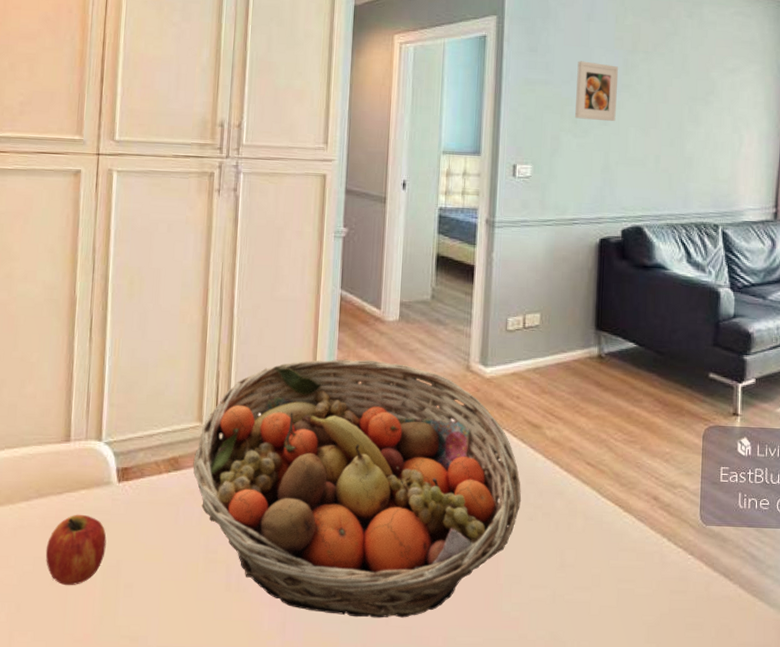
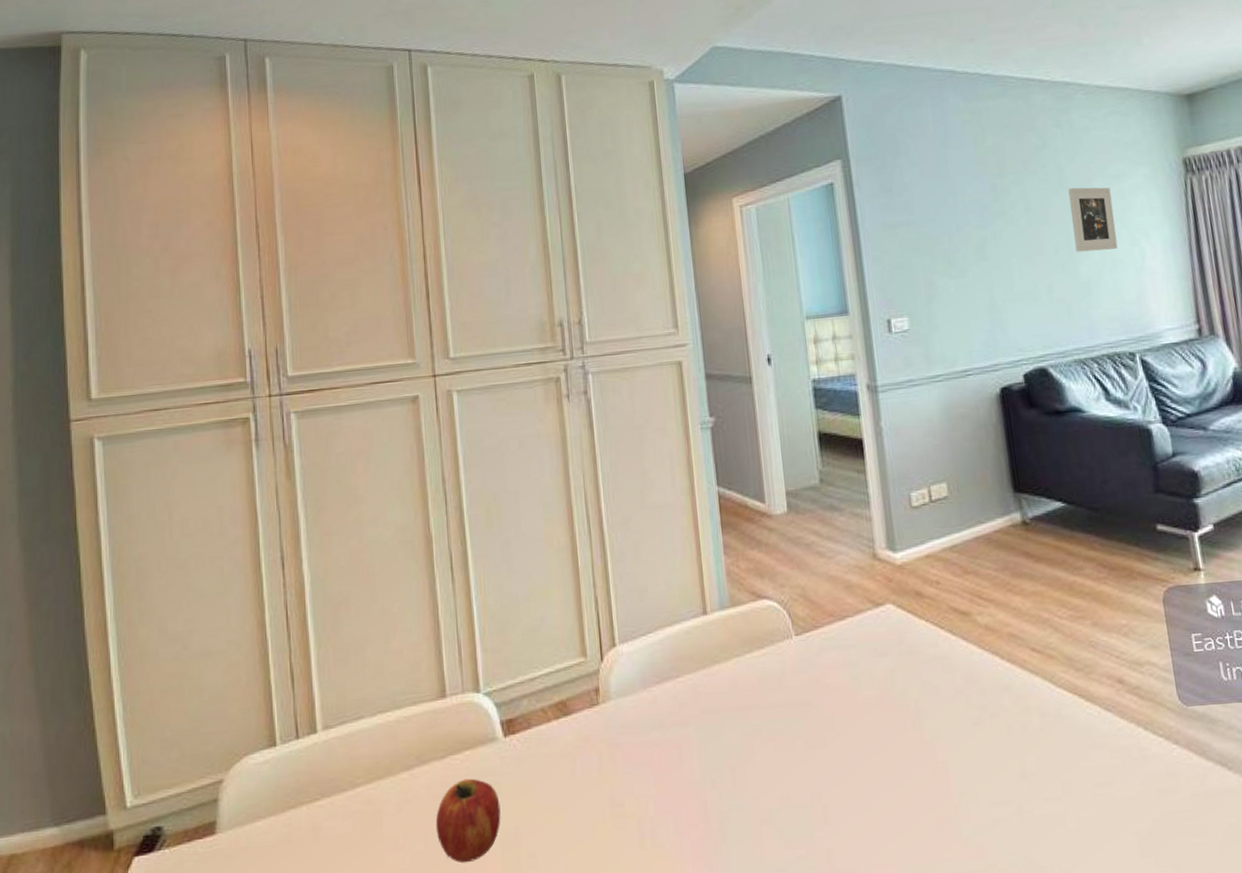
fruit basket: present [193,359,522,618] -> none [583,561,963,864]
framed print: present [575,61,619,121] -> none [940,192,994,258]
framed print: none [685,73,724,133] -> present [1068,187,1118,252]

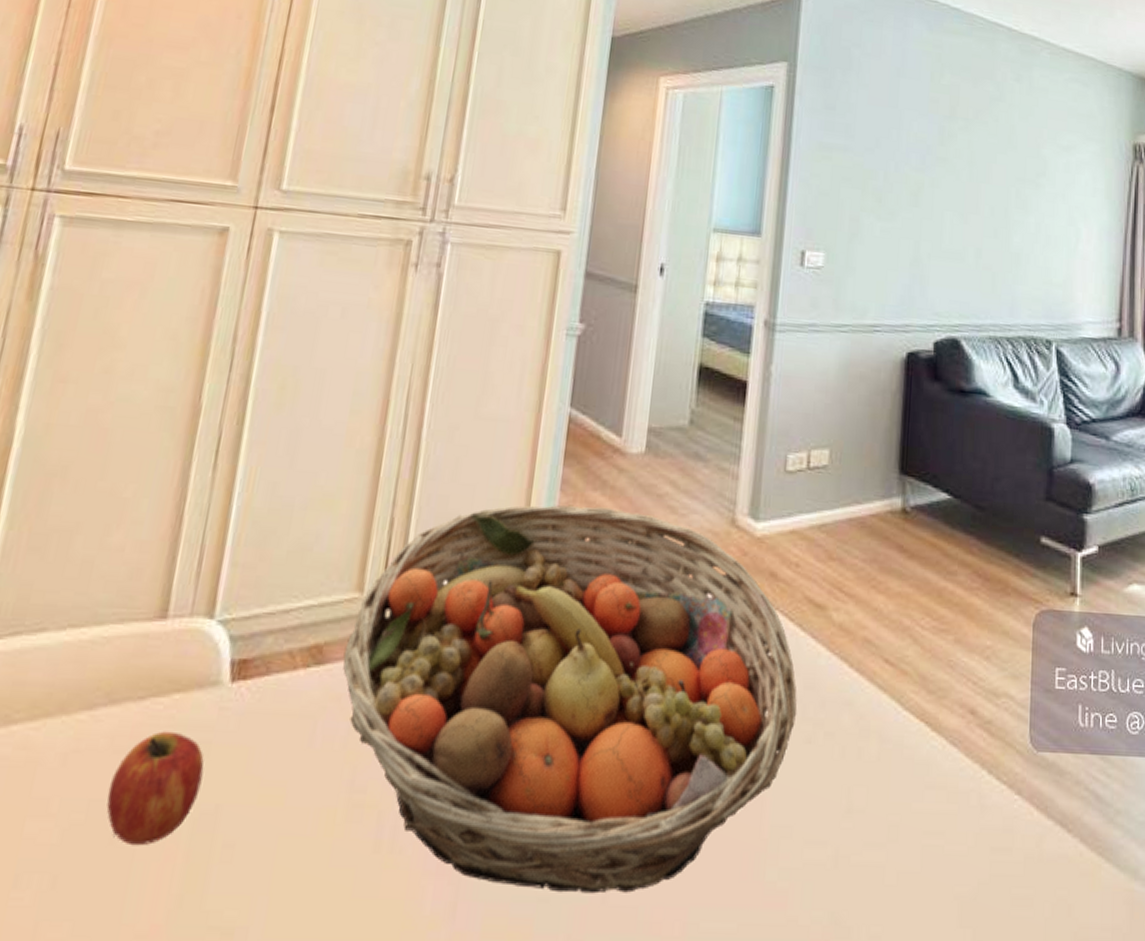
fruit basket: none [583,561,963,864] -> present [342,504,797,894]
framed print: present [1068,187,1118,252] -> none [1012,148,1058,224]

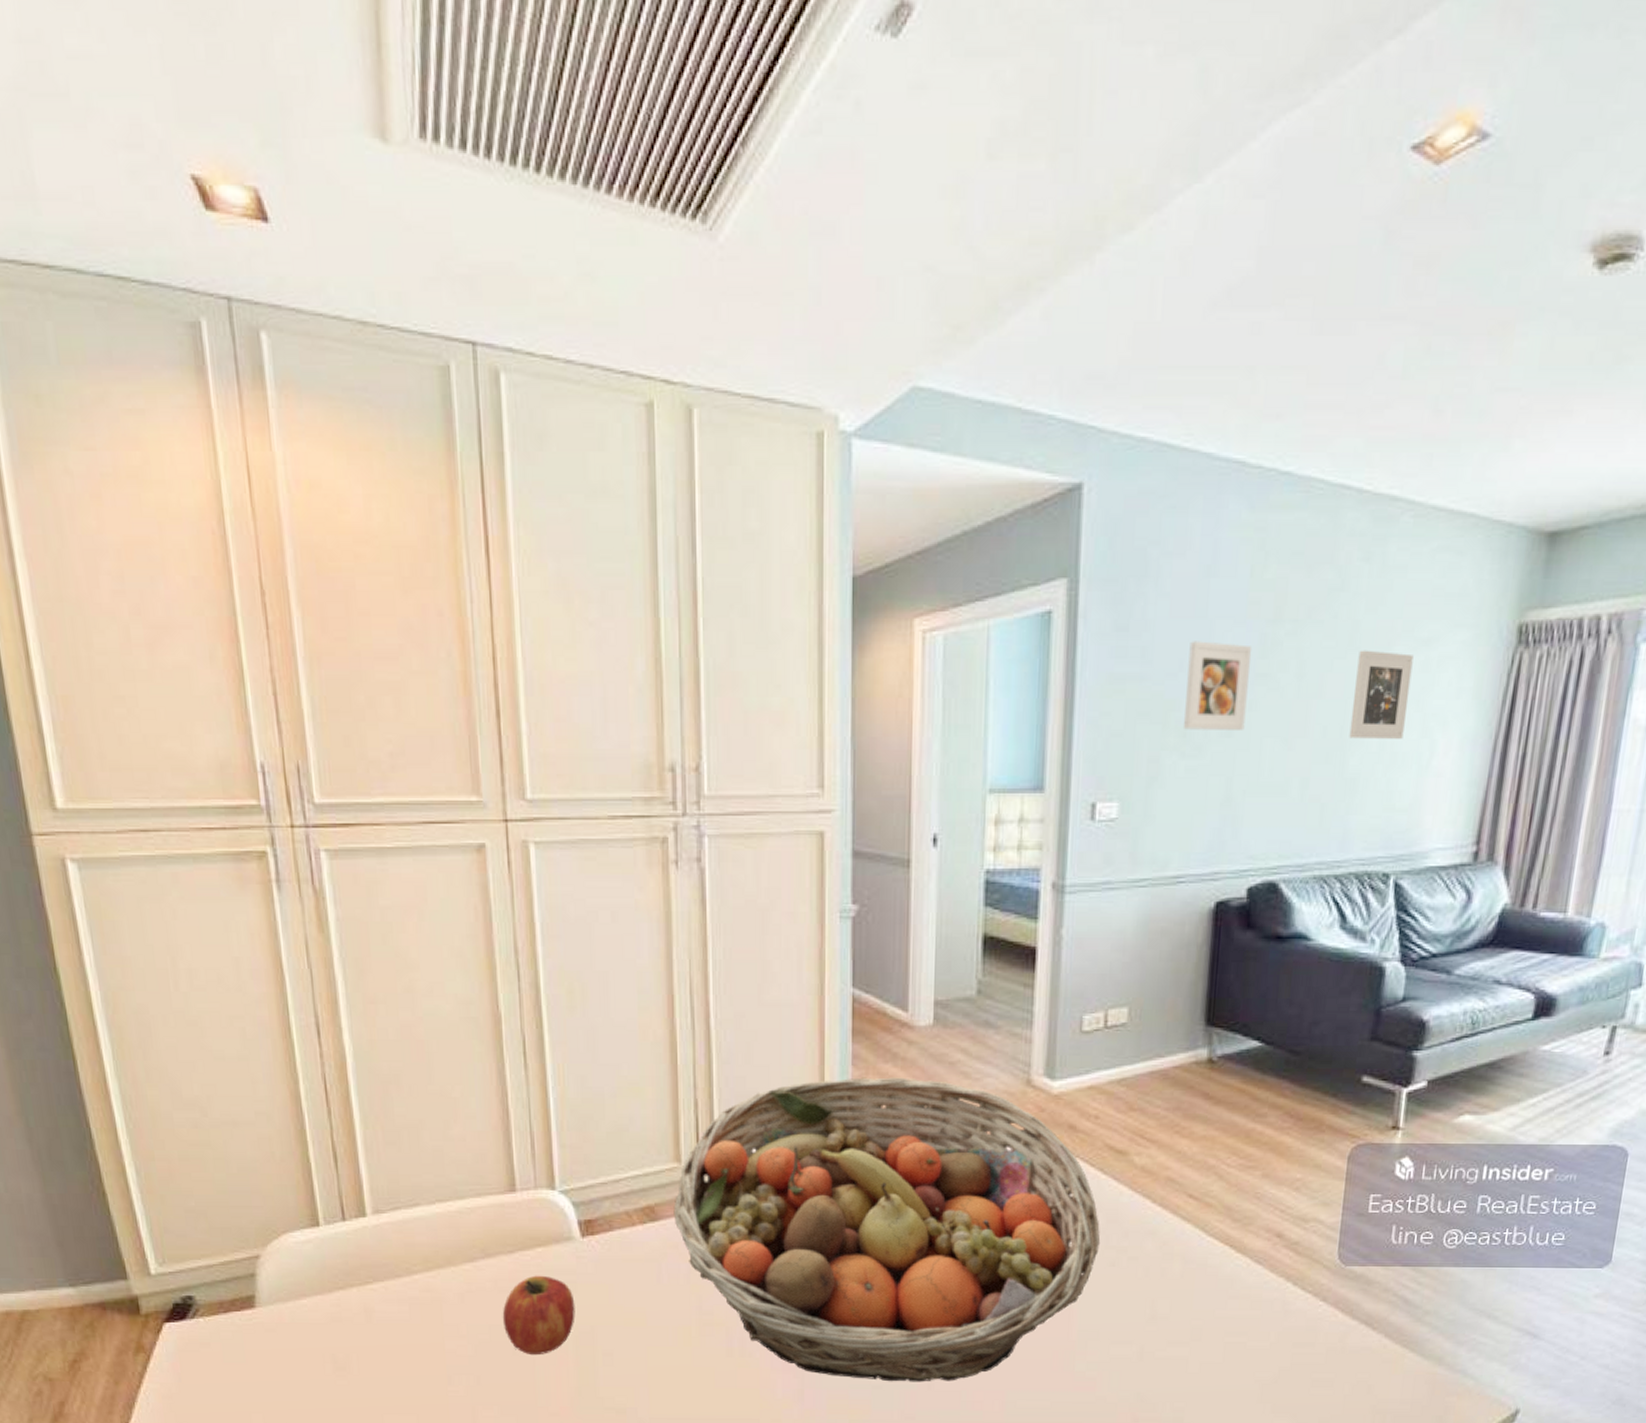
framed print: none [879,124,934,202] -> present [1184,641,1253,730]
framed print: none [1012,148,1058,224] -> present [1349,650,1414,739]

